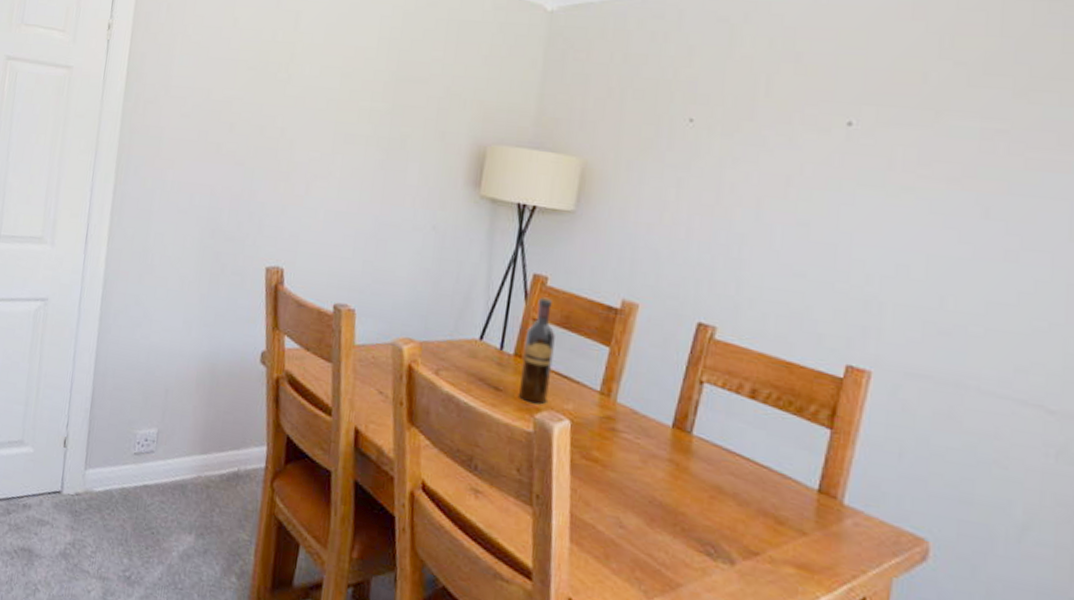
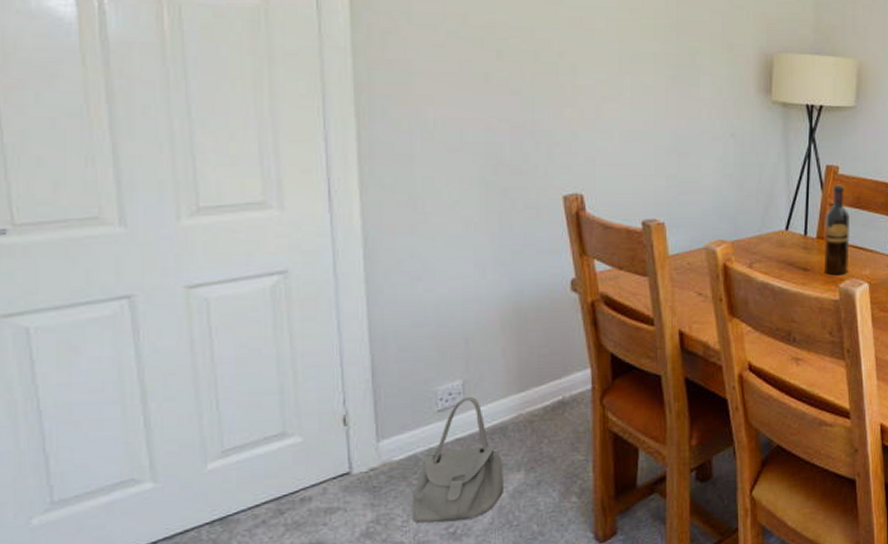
handbag: none [99,446,179,569] -> present [411,396,505,524]

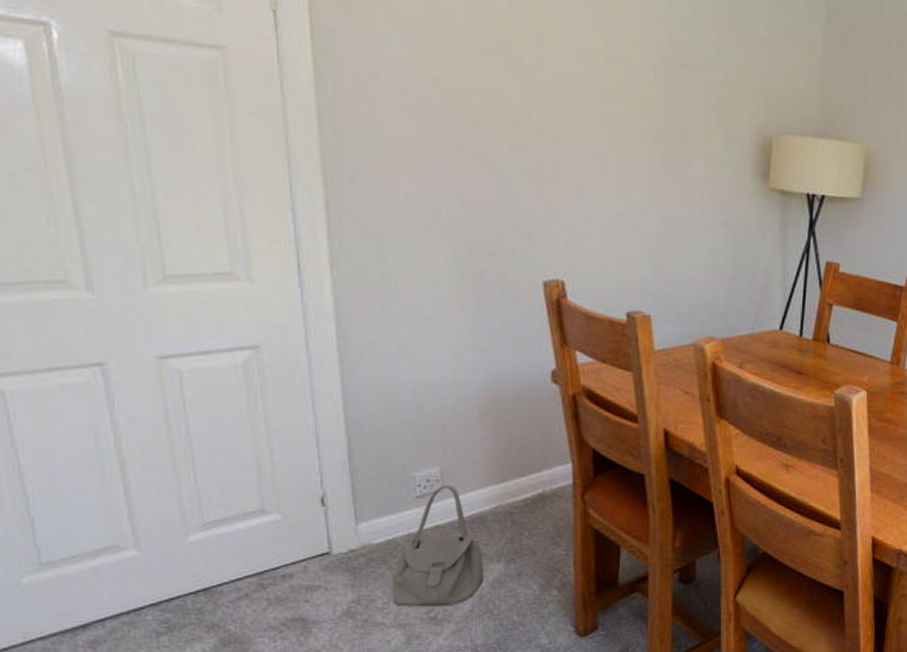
wine bottle: present [825,184,850,276] -> none [820,283,849,381]

